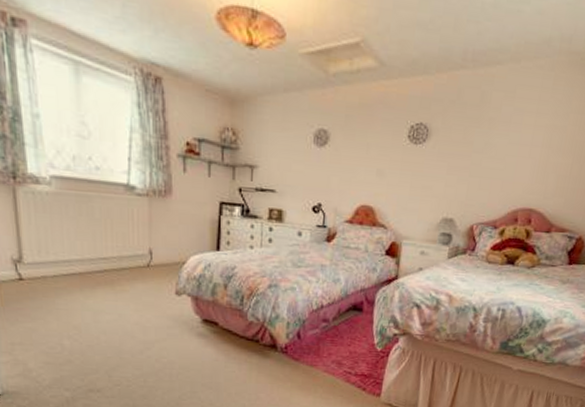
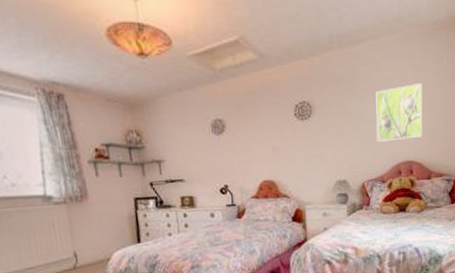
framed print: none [496,120,561,184] -> present [376,82,422,142]

